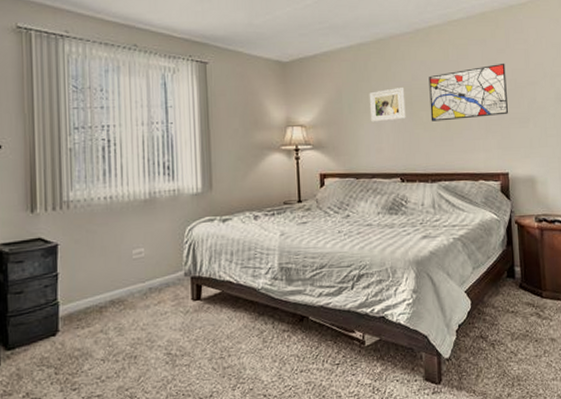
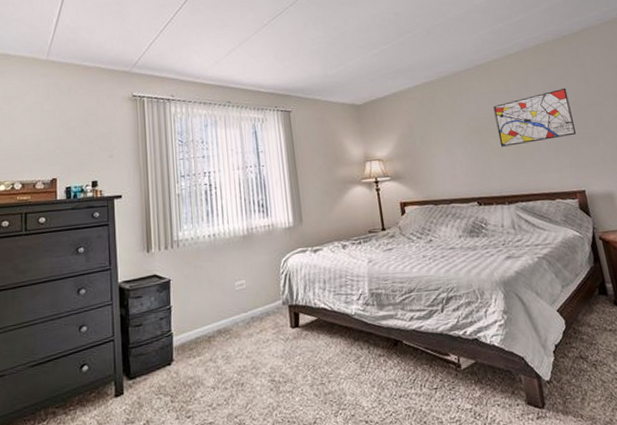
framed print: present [369,88,406,122] -> none [438,118,476,152]

